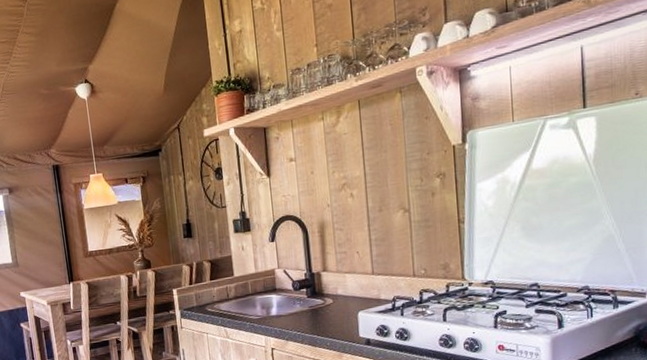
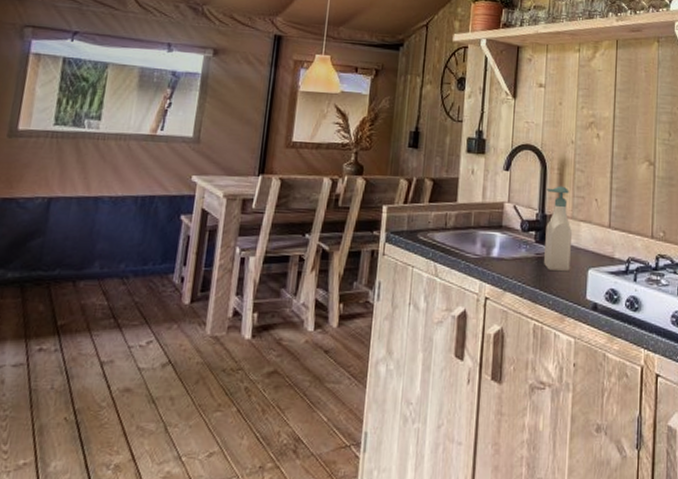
soap bottle: none [311,245,342,319] -> present [543,185,573,272]

